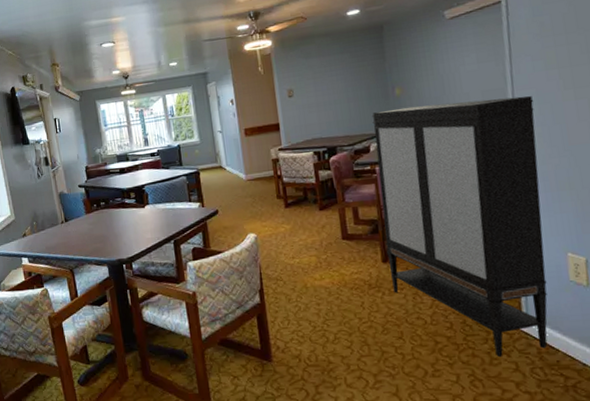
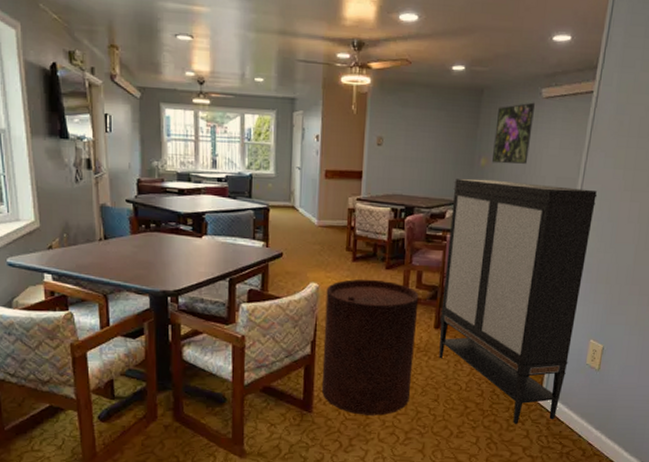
trash can: none [265,221,371,360] -> present [321,279,419,416]
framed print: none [402,25,446,91] -> present [492,102,535,164]

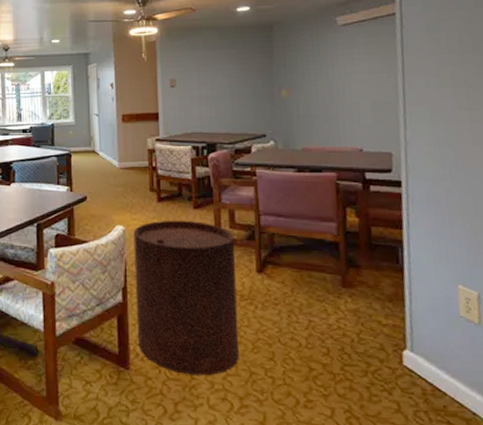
storage cabinet: present [439,178,598,424] -> none [255,110,435,393]
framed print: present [492,102,535,164] -> none [291,31,335,94]

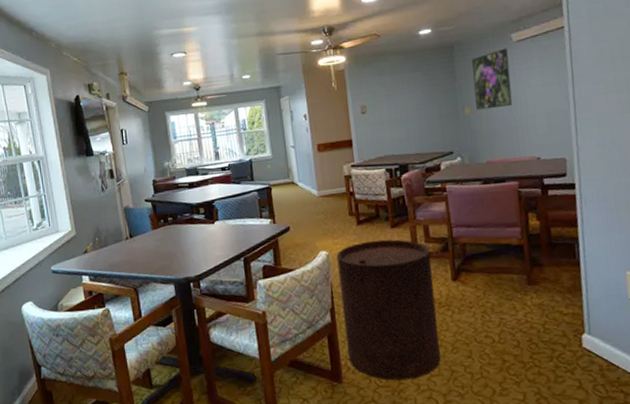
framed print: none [291,31,335,94] -> present [472,48,513,111]

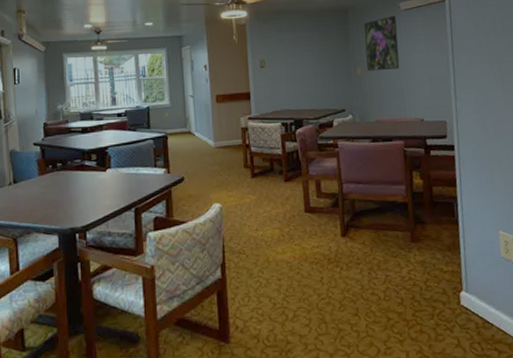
trash can: present [336,239,441,381] -> none [230,193,328,340]

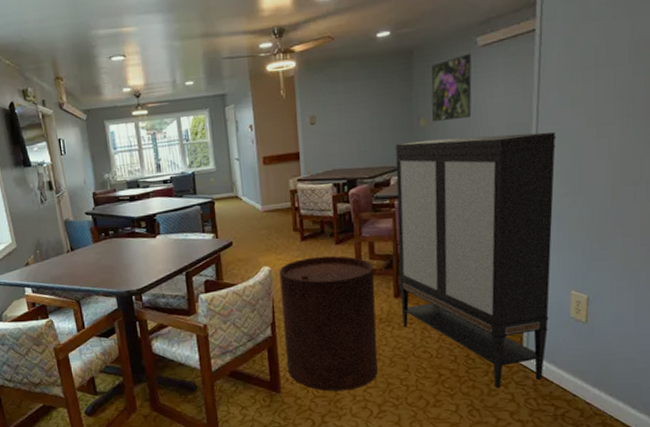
trash can: none [230,193,328,340] -> present [279,256,378,392]
storage cabinet: none [336,85,484,332] -> present [394,132,557,388]

